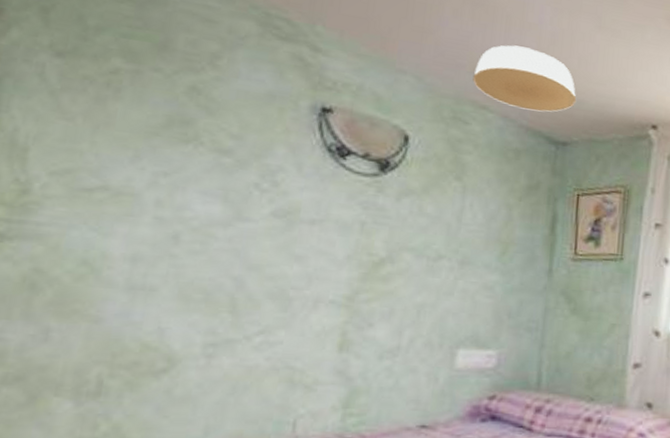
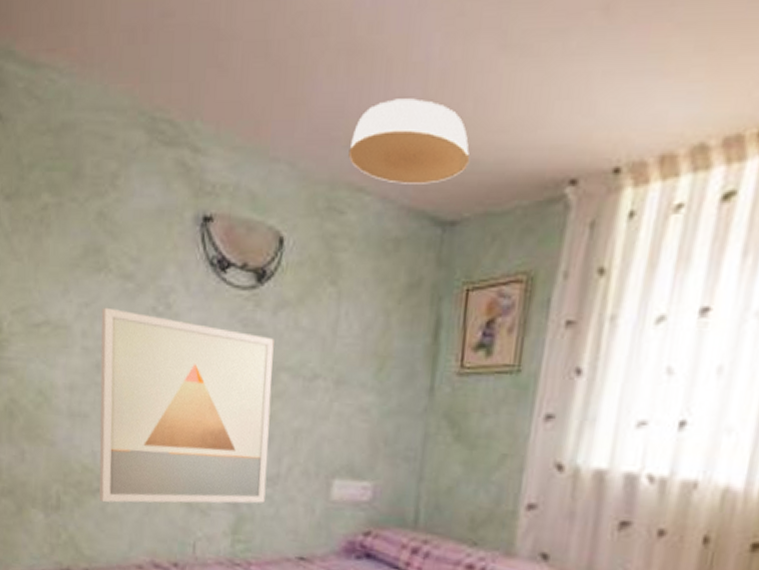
wall art: none [164,178,397,385] -> present [99,307,274,504]

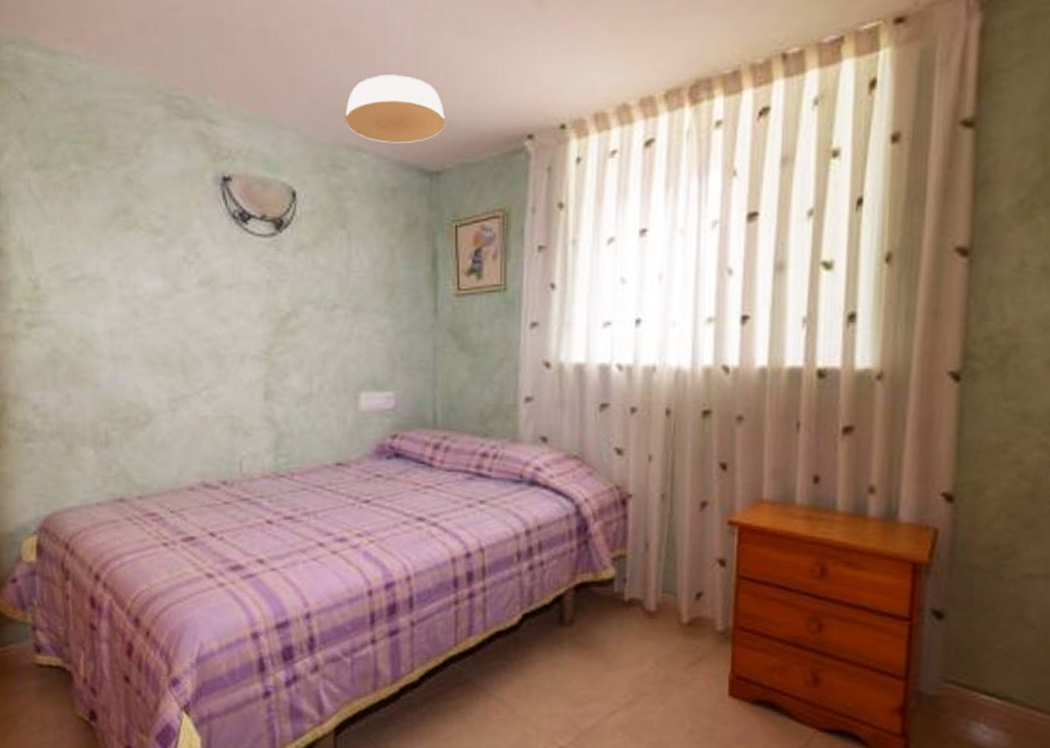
wall art: present [99,307,274,504] -> none [135,260,301,434]

